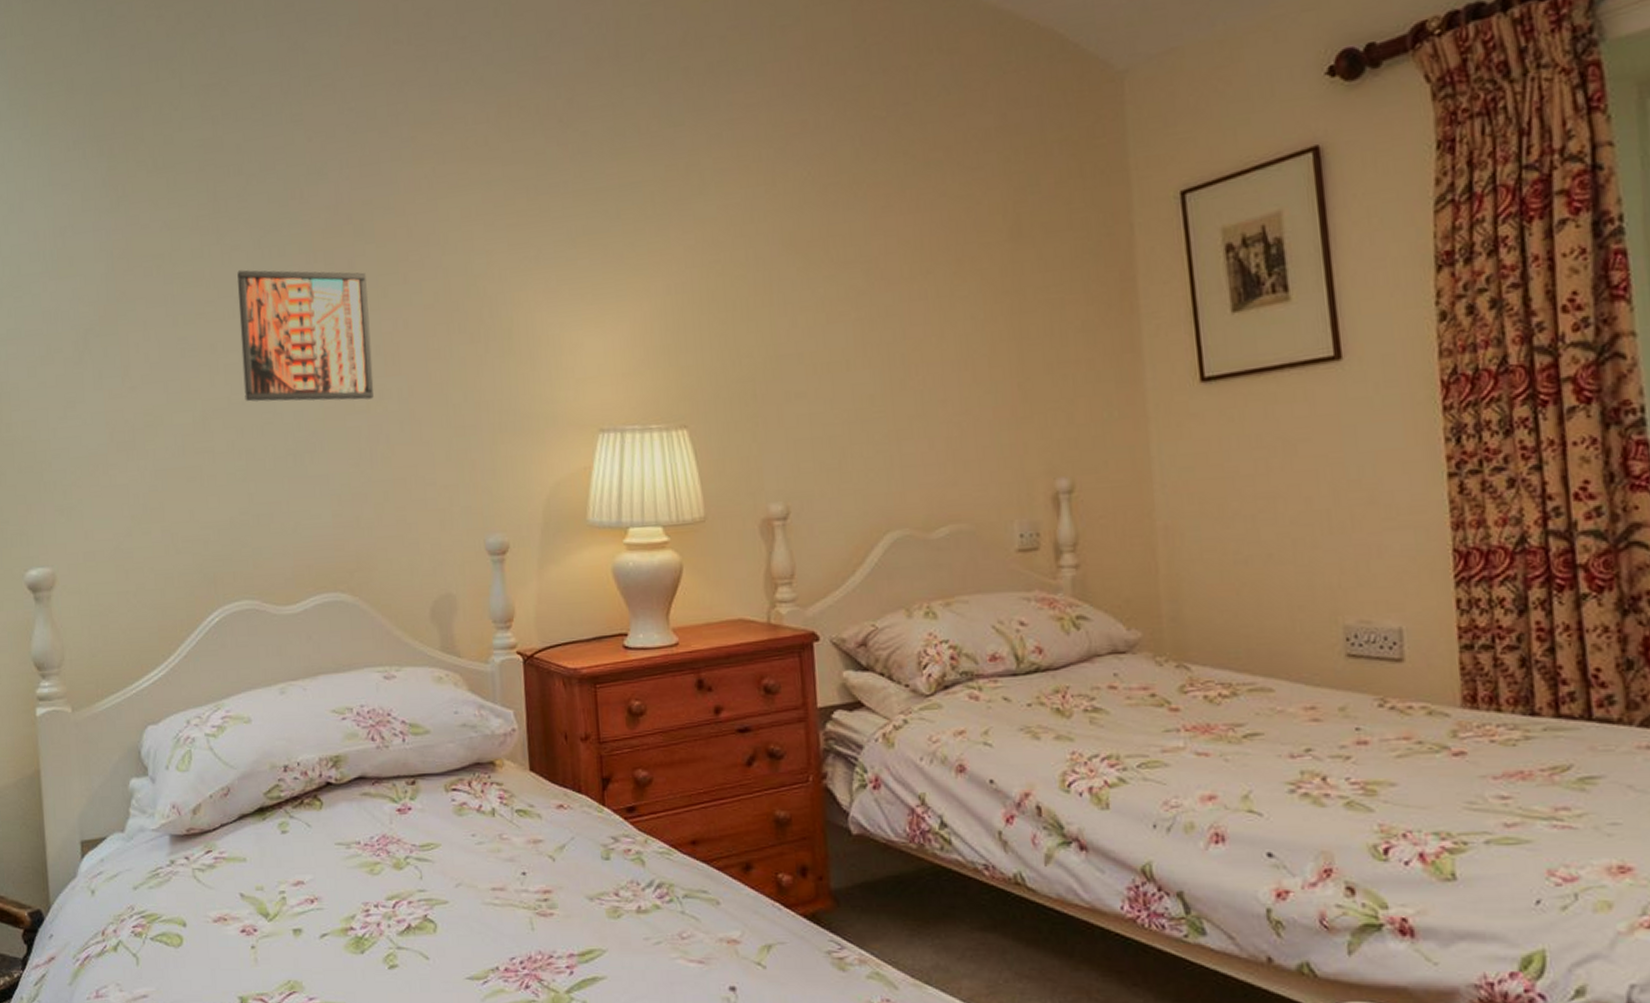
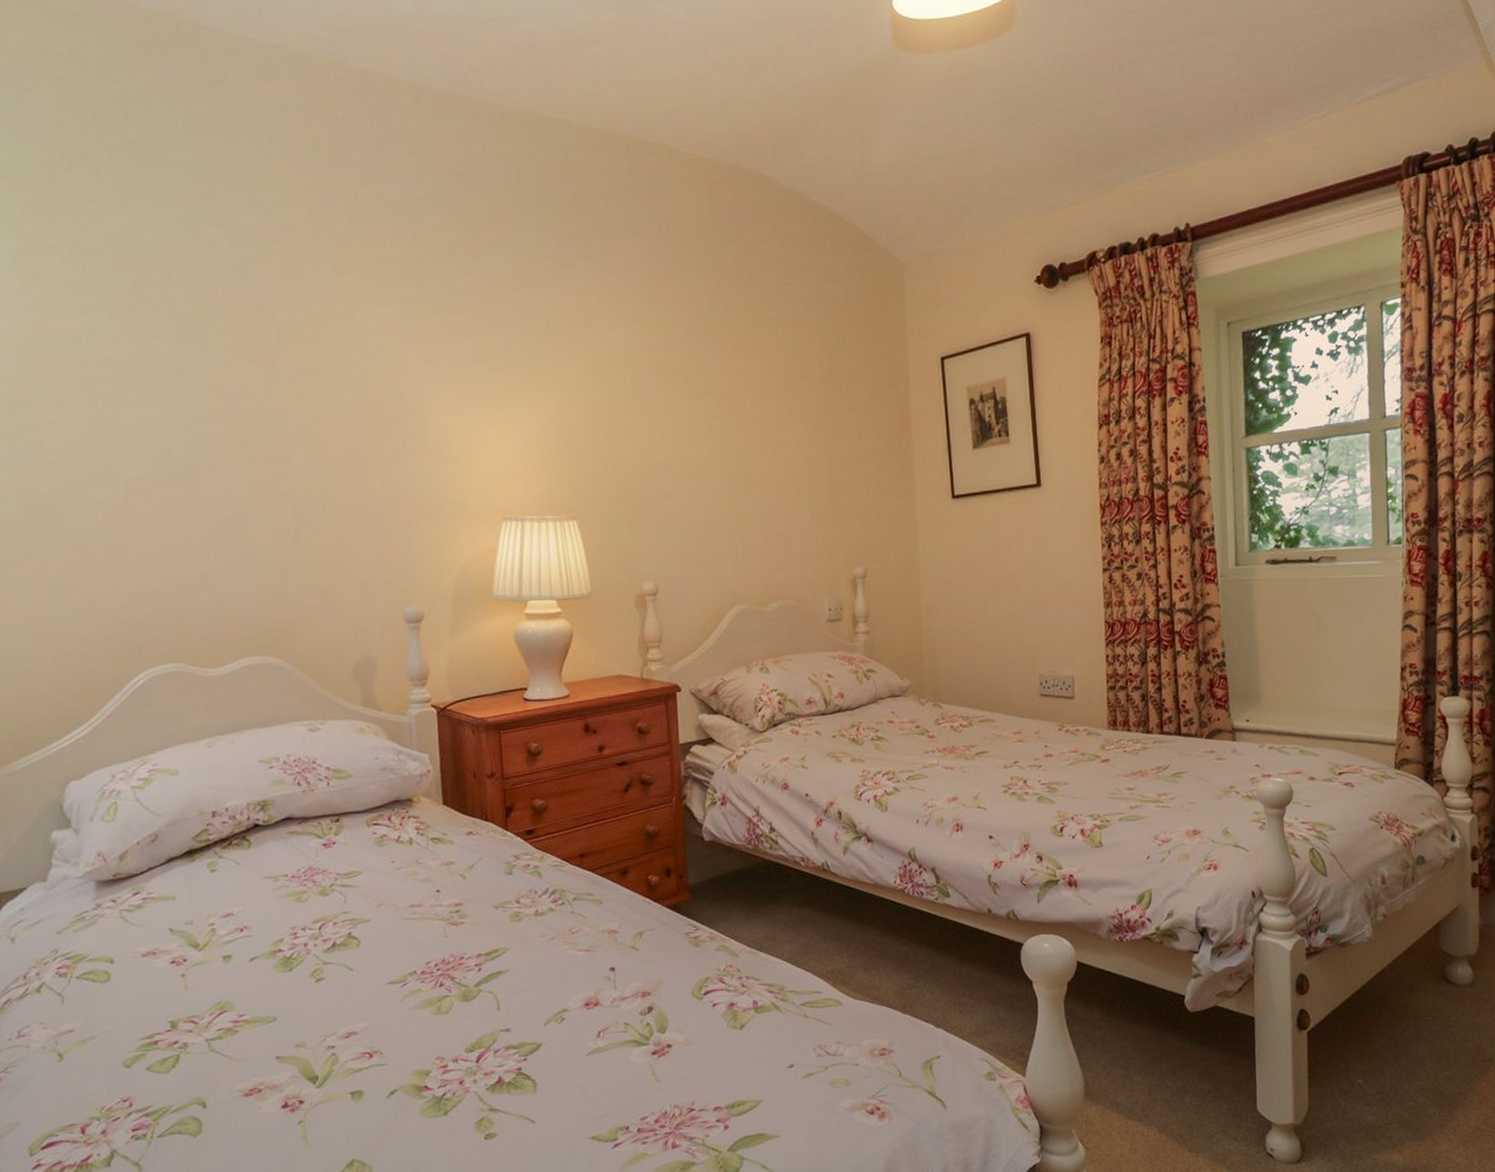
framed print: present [237,270,375,403] -> none [159,359,298,485]

